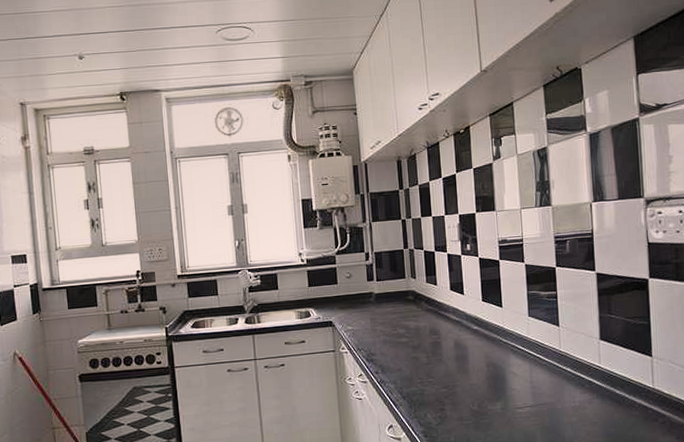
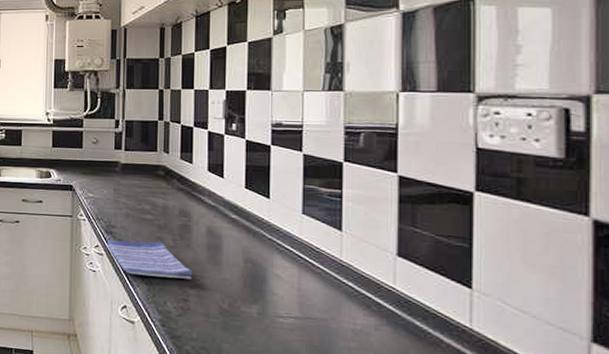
dish towel: none [369,360,446,396] -> present [107,240,192,280]

